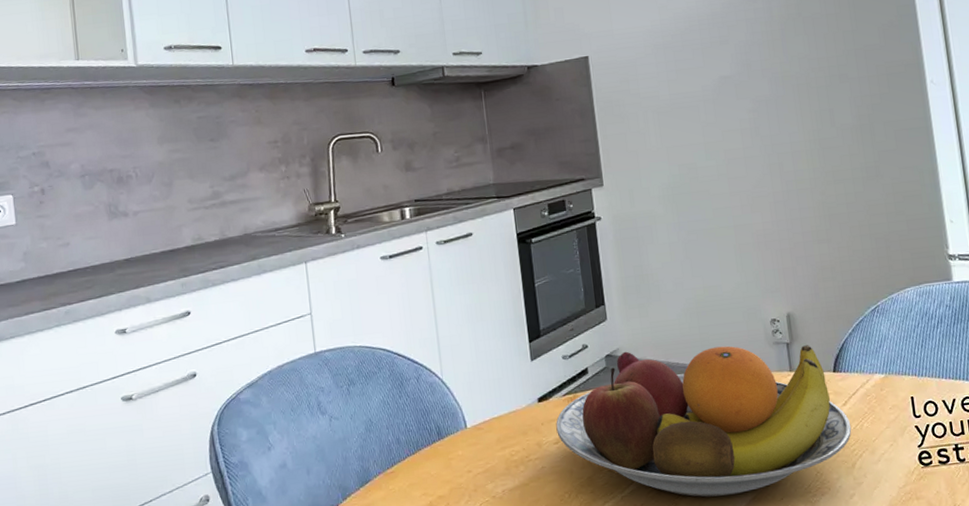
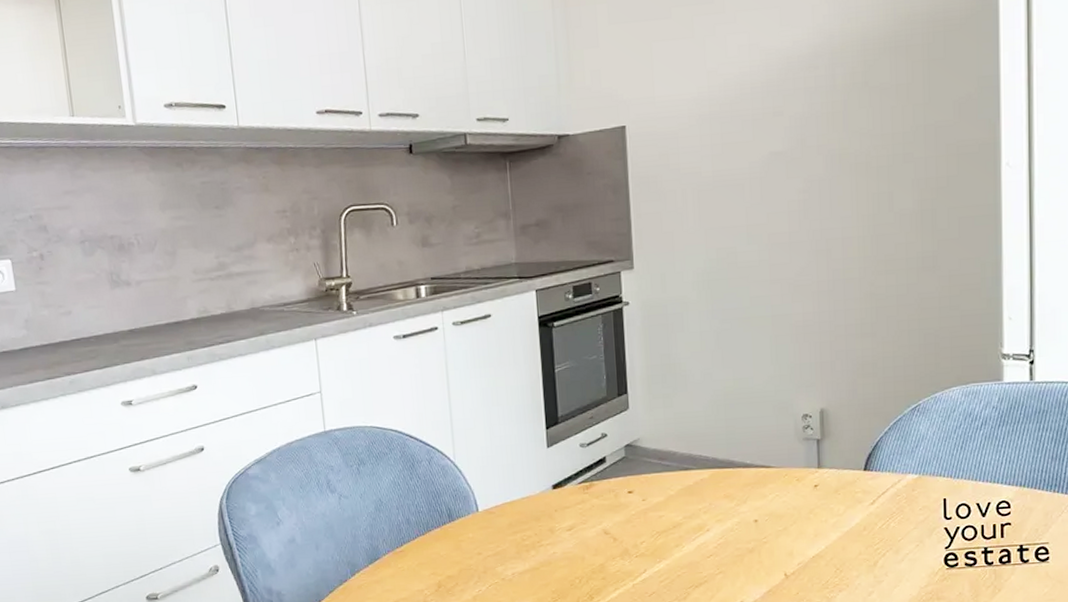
fruit bowl: present [556,345,852,497] -> none [570,440,877,589]

